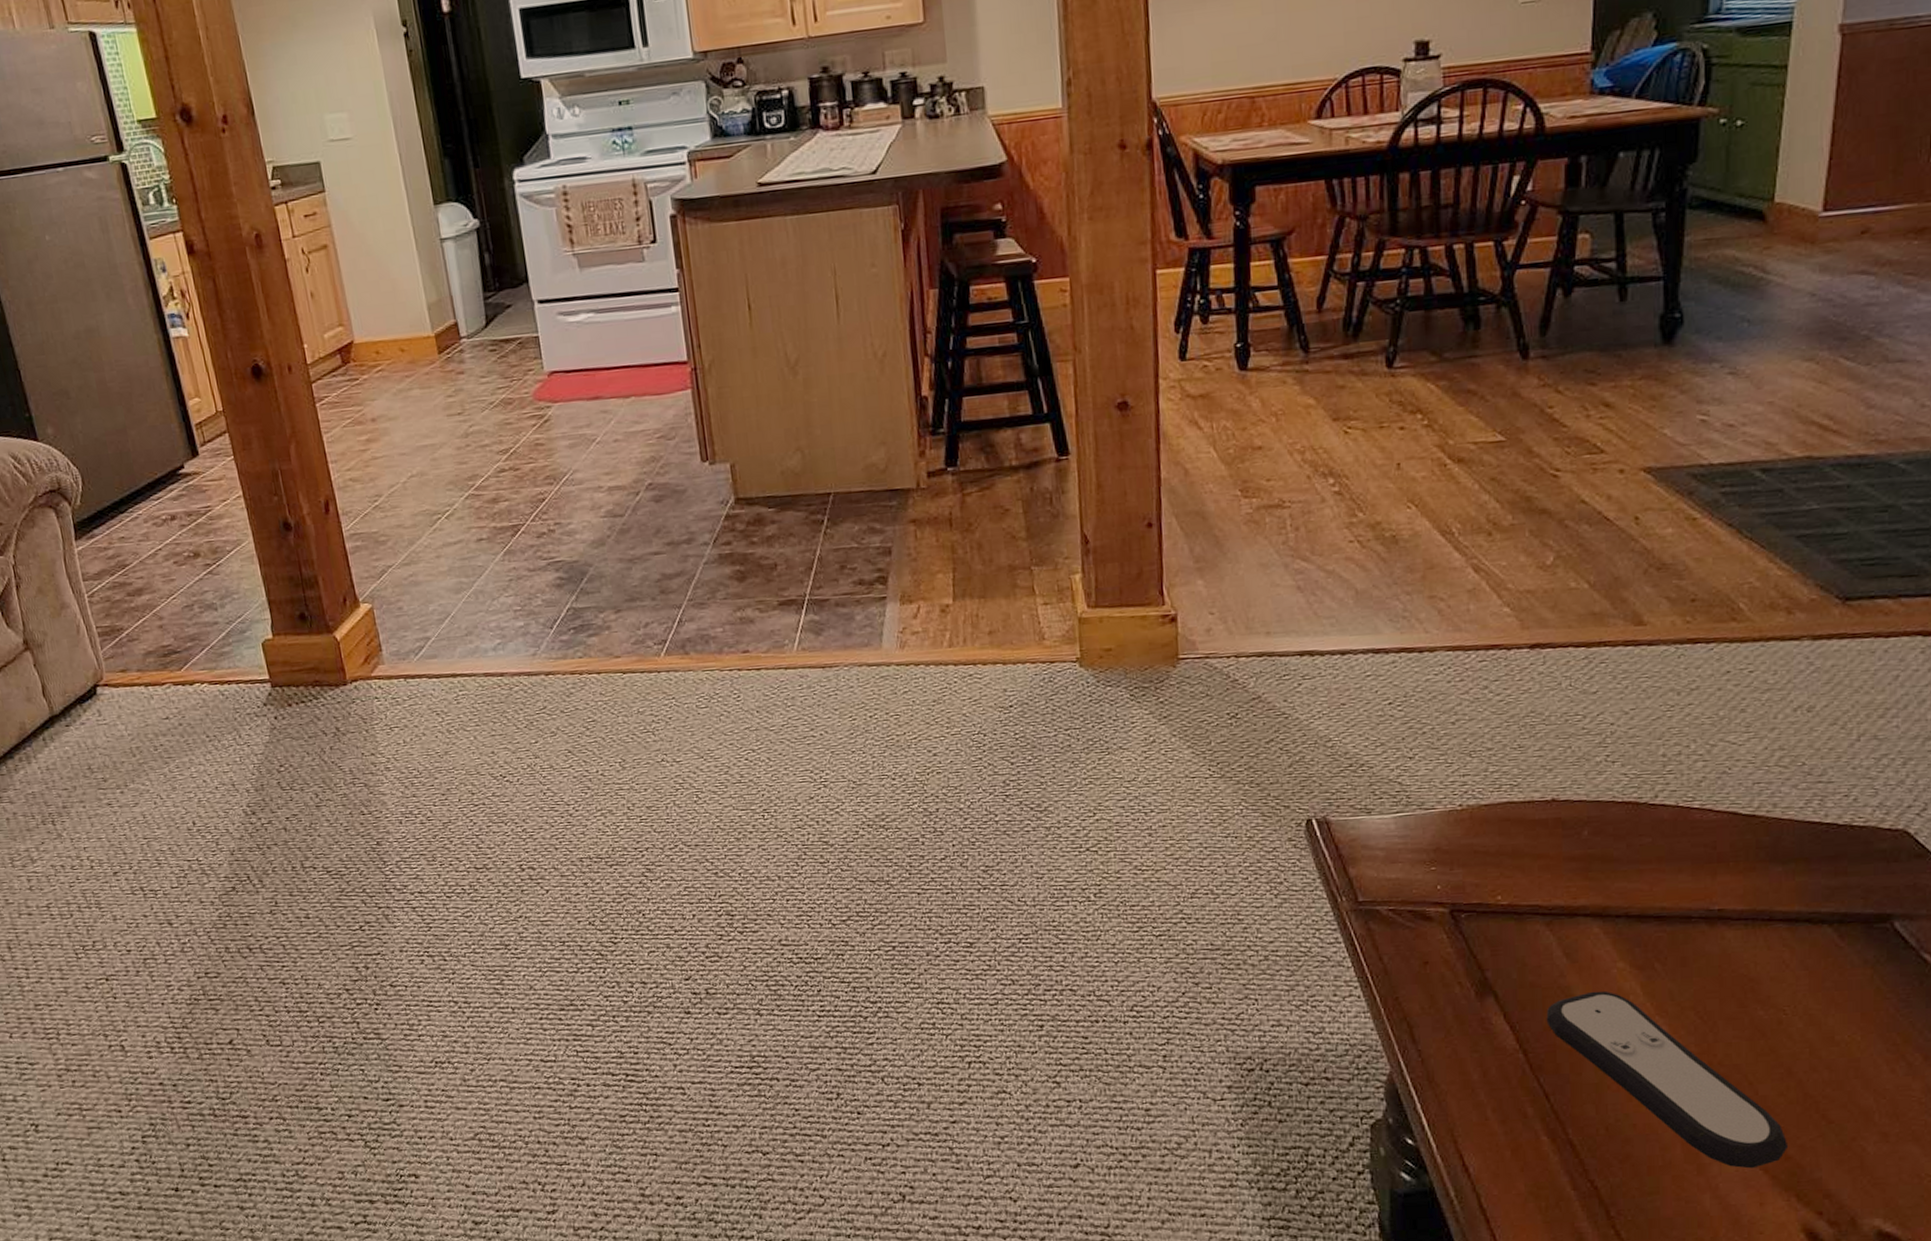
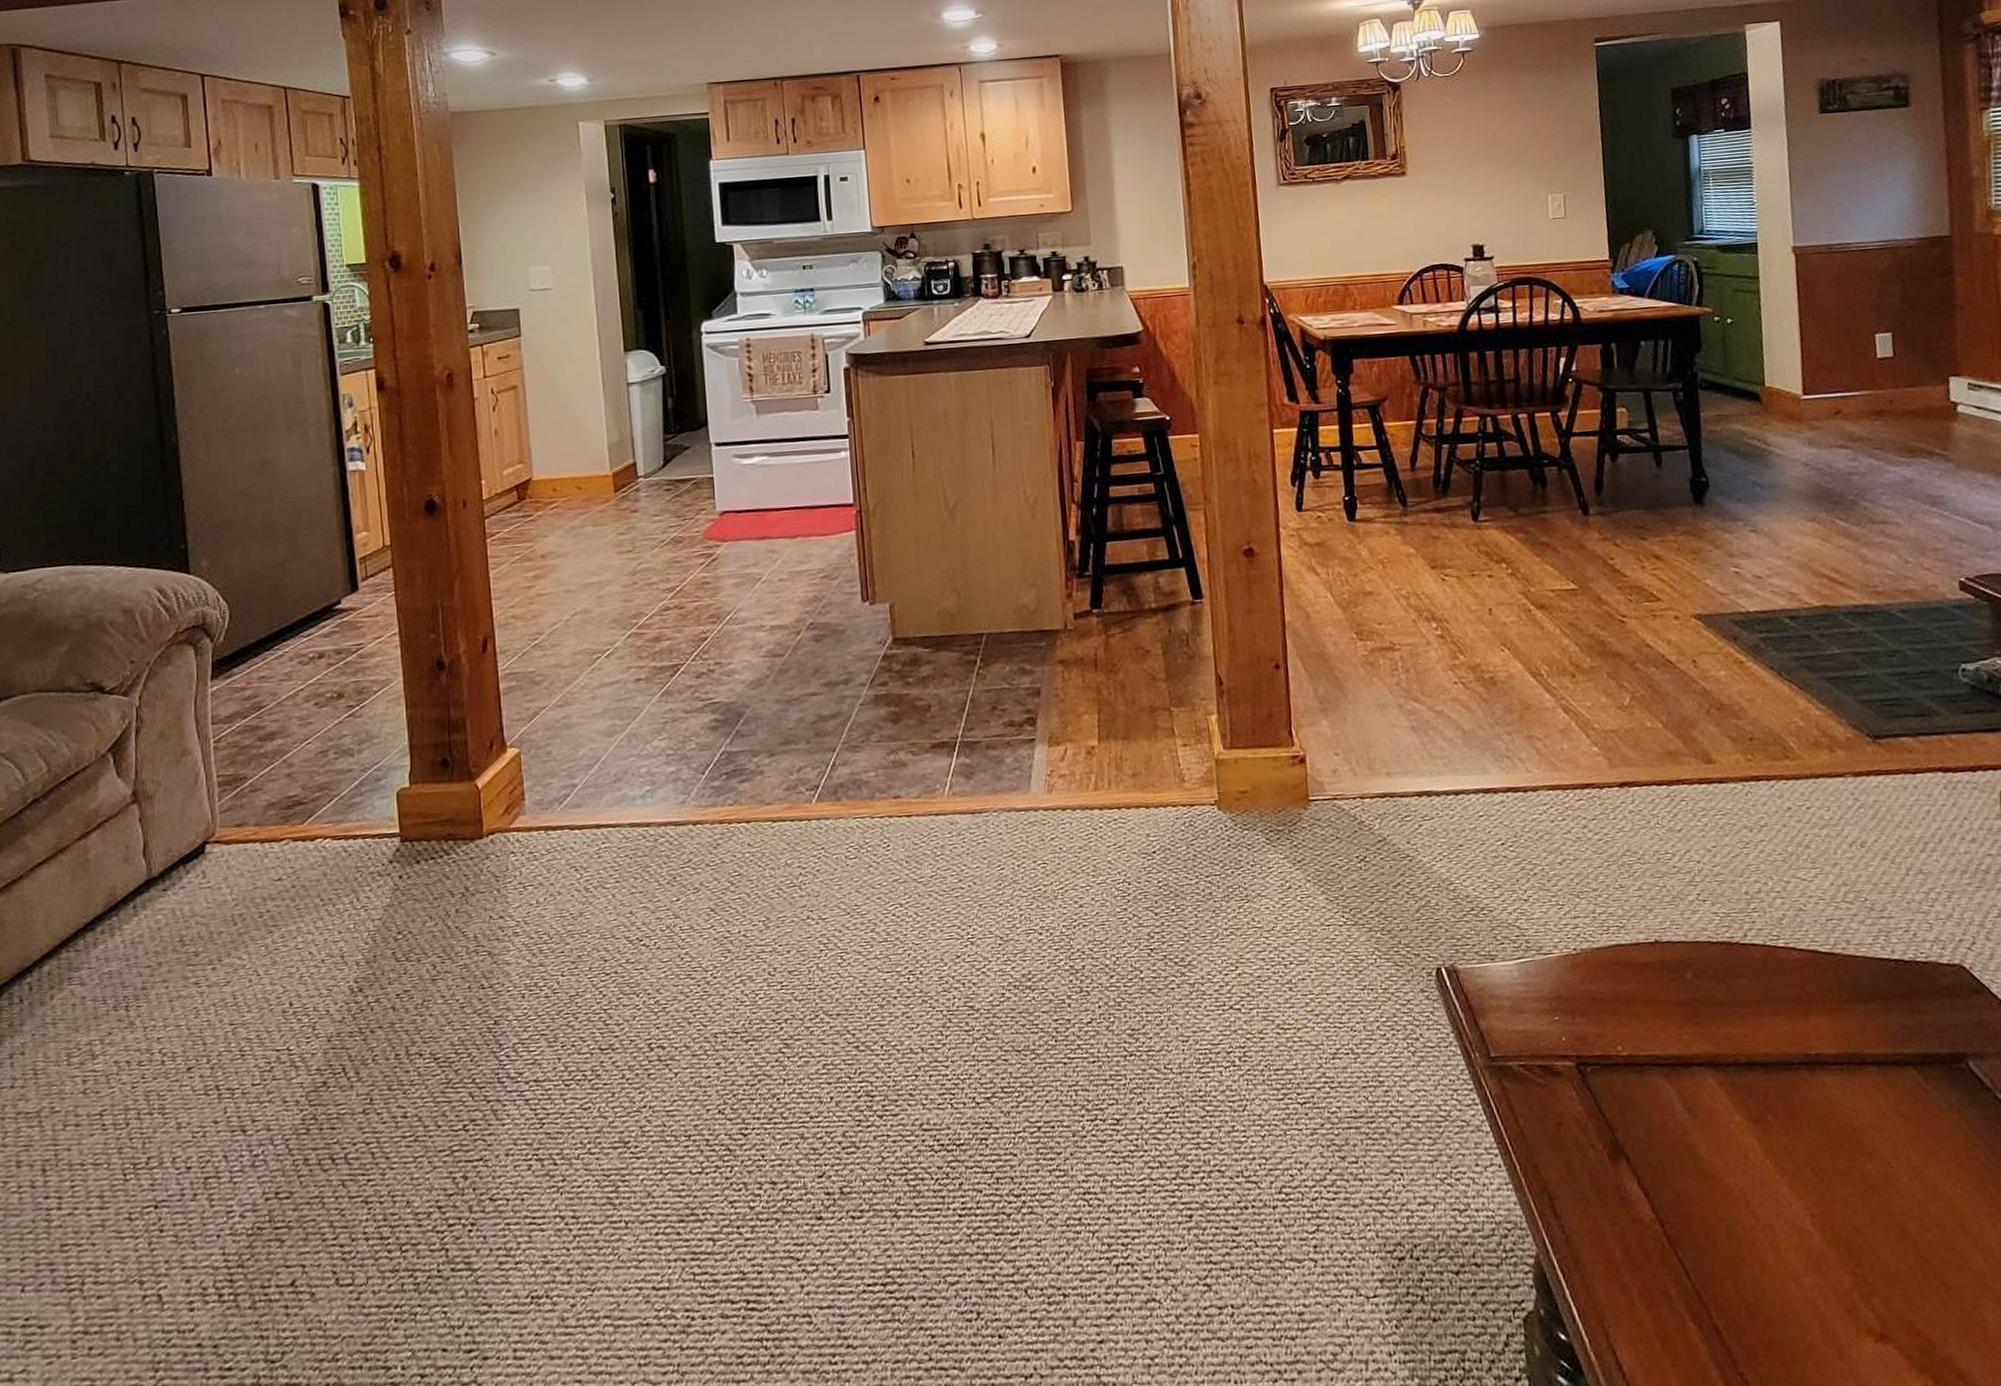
remote control: present [1546,990,1789,1169] -> none [1676,1148,1917,1349]

